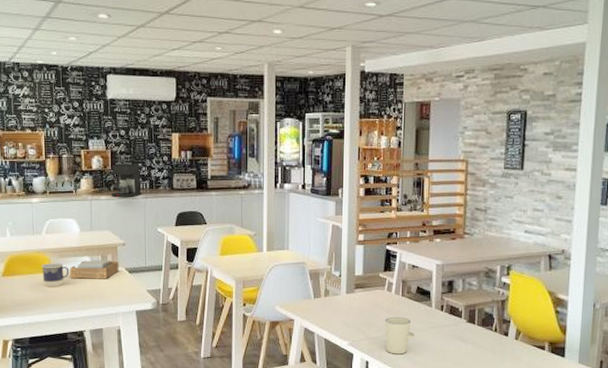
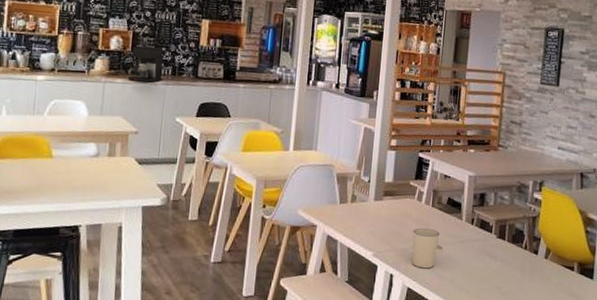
cup: present [41,262,69,287] -> none [38,147,71,175]
napkin holder: present [69,260,119,279] -> none [70,147,129,170]

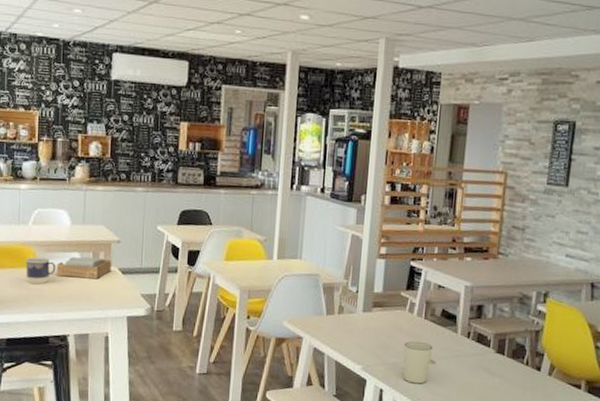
cup: none [38,147,71,175] -> present [25,256,56,285]
napkin holder: none [70,147,129,170] -> present [56,256,112,279]
coffee maker: present [128,46,164,84] -> none [109,151,143,191]

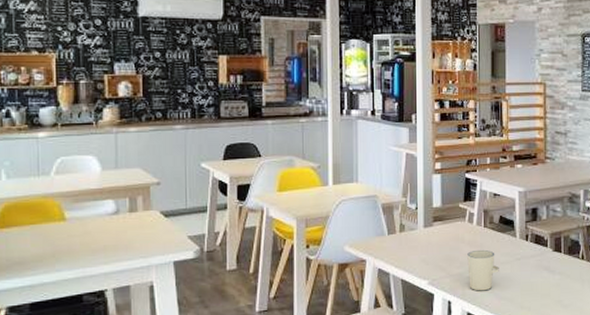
cup: present [25,256,56,285] -> none [48,208,86,239]
napkin holder: present [56,256,112,279] -> none [86,203,152,227]

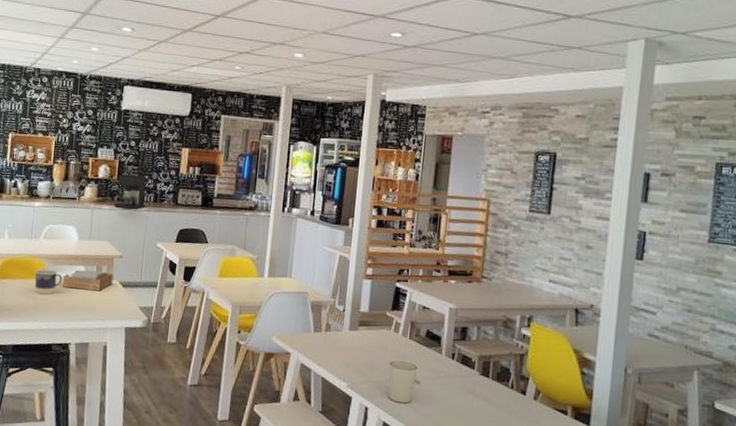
cup: none [48,208,86,239] -> present [34,269,63,295]
napkin holder: none [86,203,152,227] -> present [62,270,114,292]
coffee maker: none [143,90,181,130] -> present [114,174,147,210]

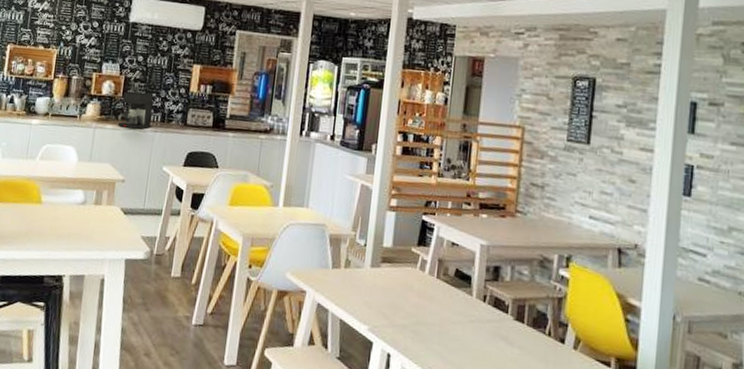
cup: present [34,269,63,295] -> none [27,192,59,221]
napkin holder: present [62,270,114,292] -> none [57,194,115,219]
cup: present [388,360,421,404] -> none [413,302,449,351]

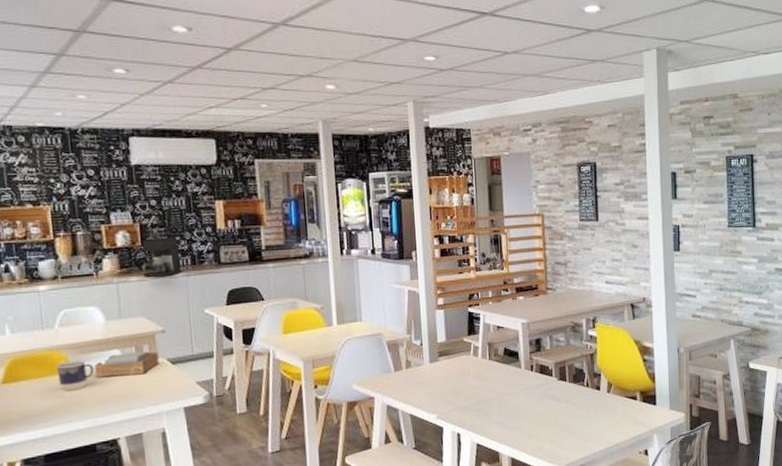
cup: none [27,192,59,221] -> present [55,360,94,391]
napkin holder: none [57,194,115,219] -> present [94,351,159,378]

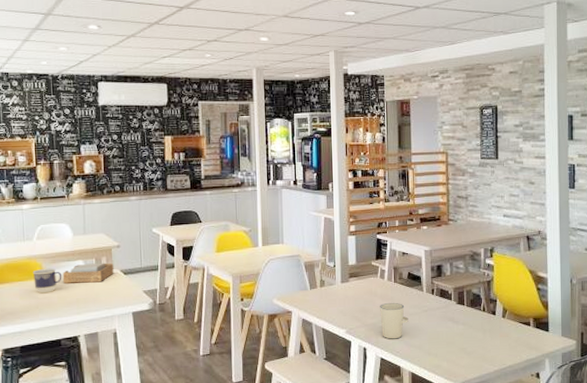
coffee maker: present [142,237,182,278] -> none [105,167,136,201]
cup: none [474,381,506,423] -> present [380,302,408,339]

